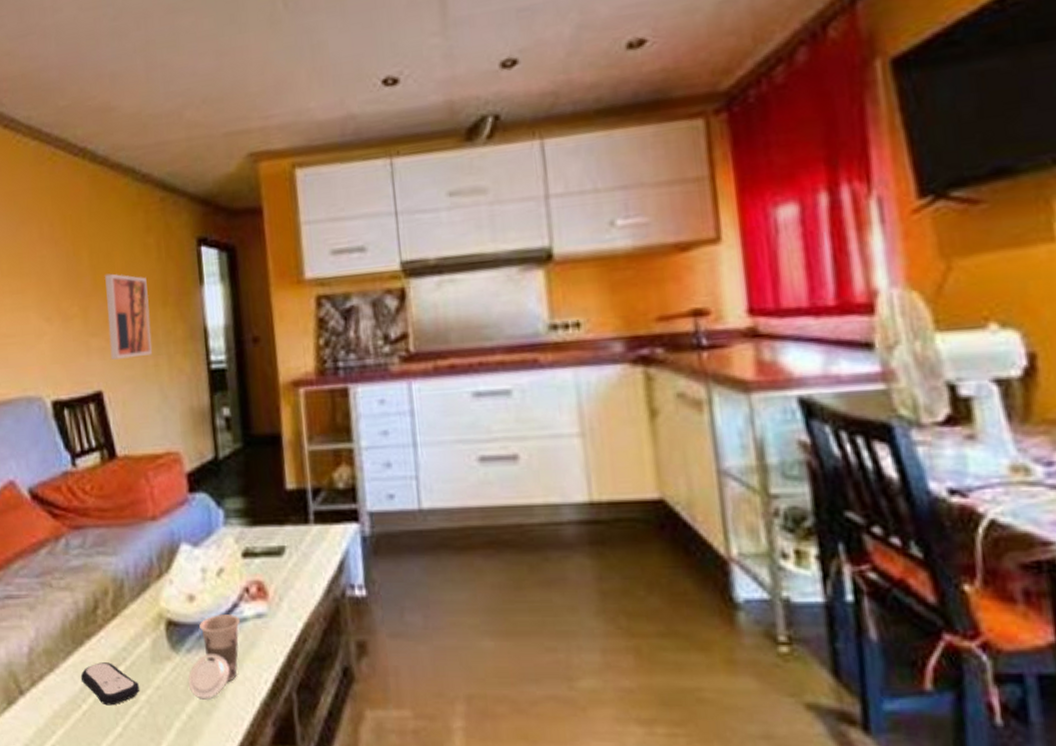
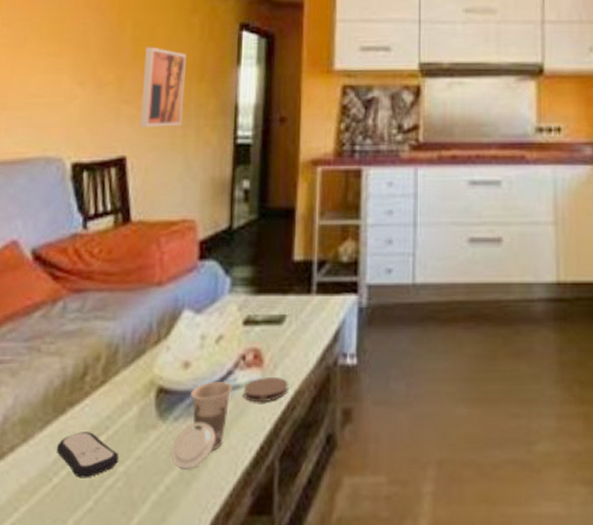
coaster: none [252,610,297,634] -> present [244,377,288,402]

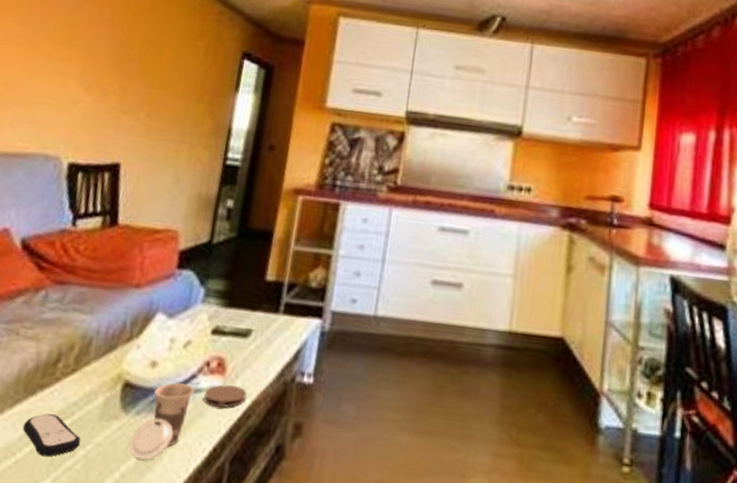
wall art: present [140,47,187,127] -> none [137,63,189,142]

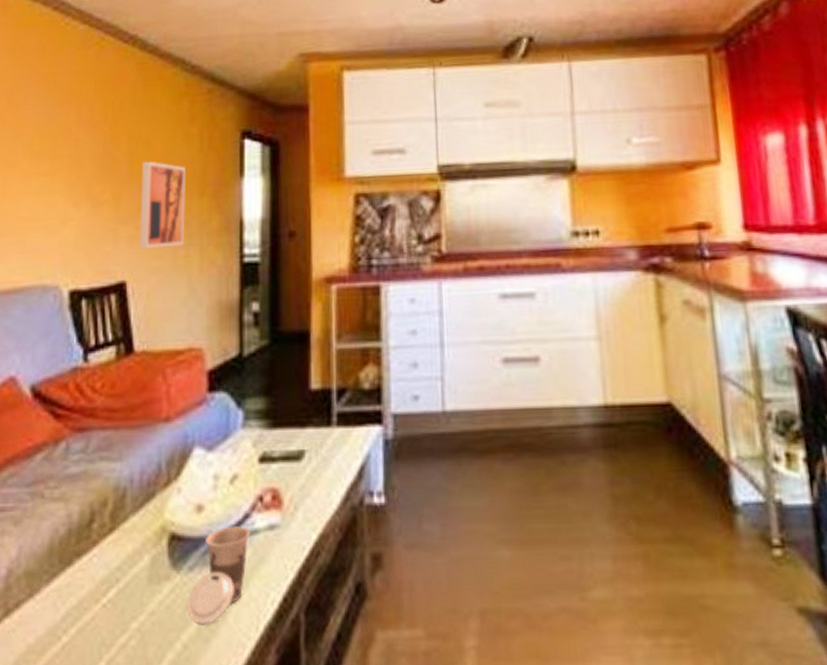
remote control: present [23,413,81,457] -> none [64,585,132,636]
wall art: none [137,63,189,142] -> present [139,161,187,249]
coaster: present [204,385,247,408] -> none [263,520,311,548]

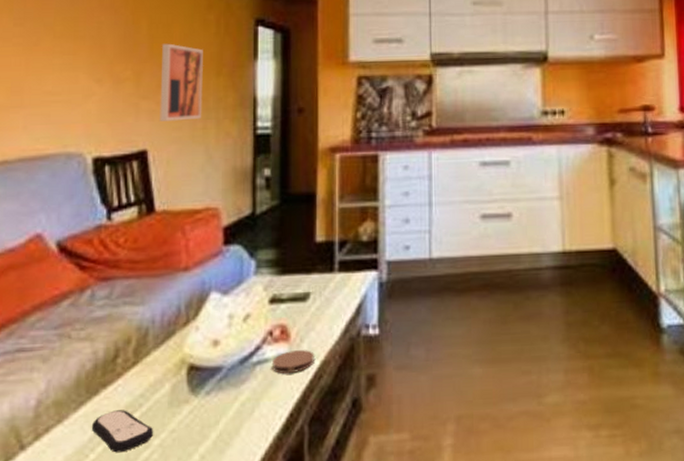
remote control: none [64,585,132,636] -> present [91,410,154,453]
cup: present [187,525,250,625] -> none [204,355,261,439]
coaster: none [263,520,311,548] -> present [272,350,314,374]

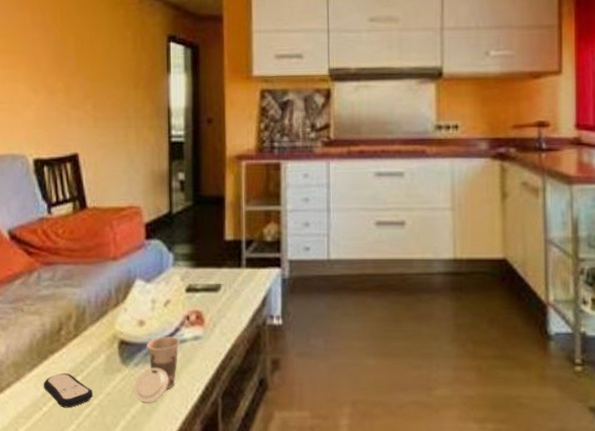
wall art: present [160,43,204,121] -> none [86,58,124,128]
cup: none [204,355,261,439] -> present [134,335,180,403]
coaster: present [272,350,314,374] -> none [190,334,226,353]

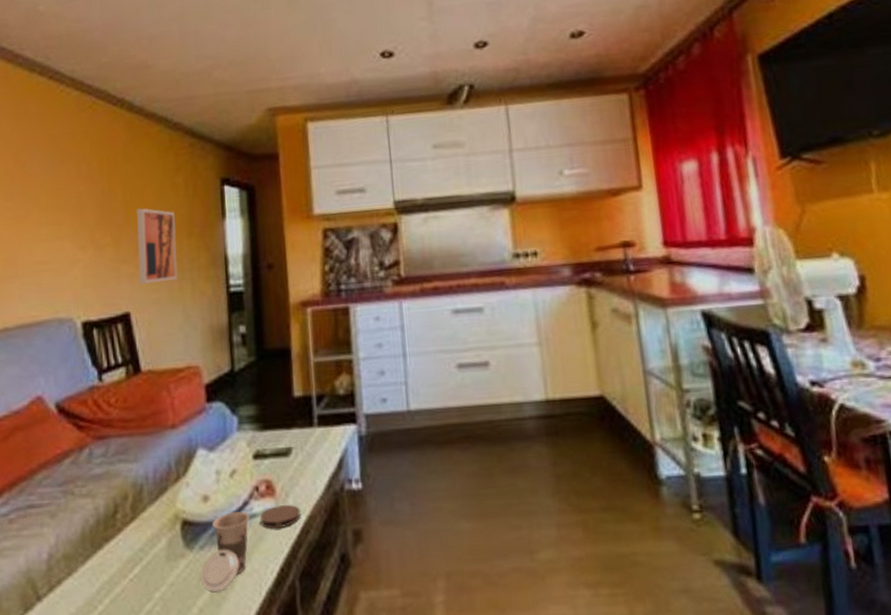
remote control: present [43,373,93,408] -> none [98,563,155,605]
wall art: none [86,58,124,128] -> present [136,208,178,284]
coaster: none [190,334,226,353] -> present [260,505,301,528]

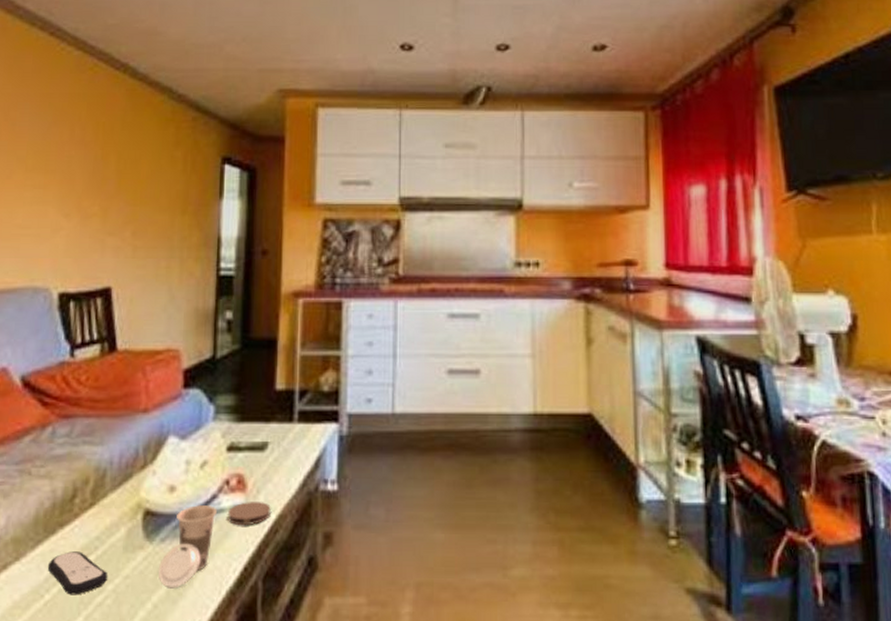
remote control: none [98,563,155,605] -> present [47,551,108,595]
wall art: present [136,208,178,284] -> none [124,179,170,259]

